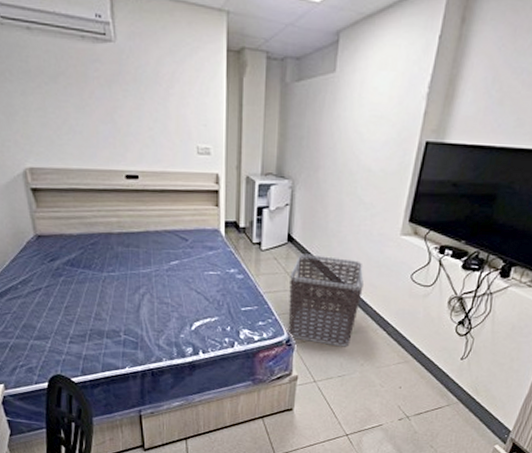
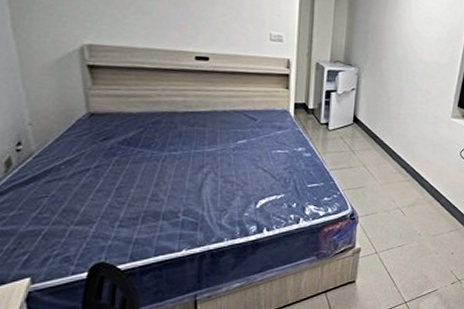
clothes hamper: present [288,253,364,347] -> none [352,133,421,219]

